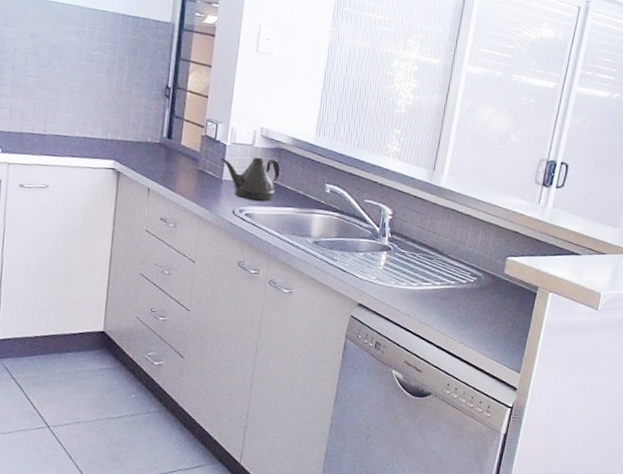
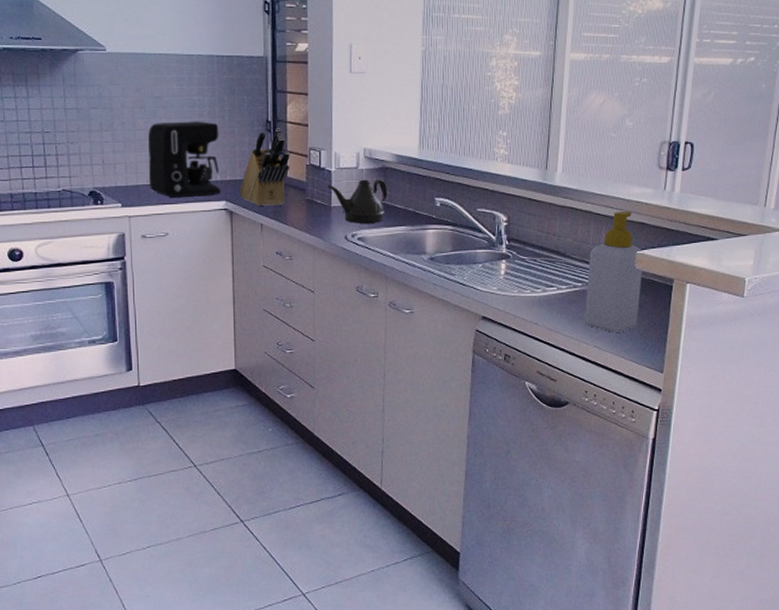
coffee maker: none [34,72,116,153] -> present [148,121,221,198]
knife block: none [129,95,186,172] -> present [240,128,290,207]
soap bottle: none [453,218,515,331] -> present [584,210,644,332]

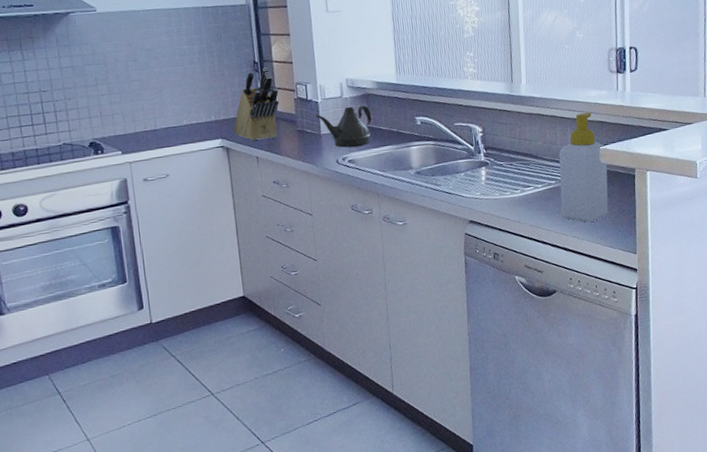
coffee maker: present [148,121,221,198] -> none [142,67,216,141]

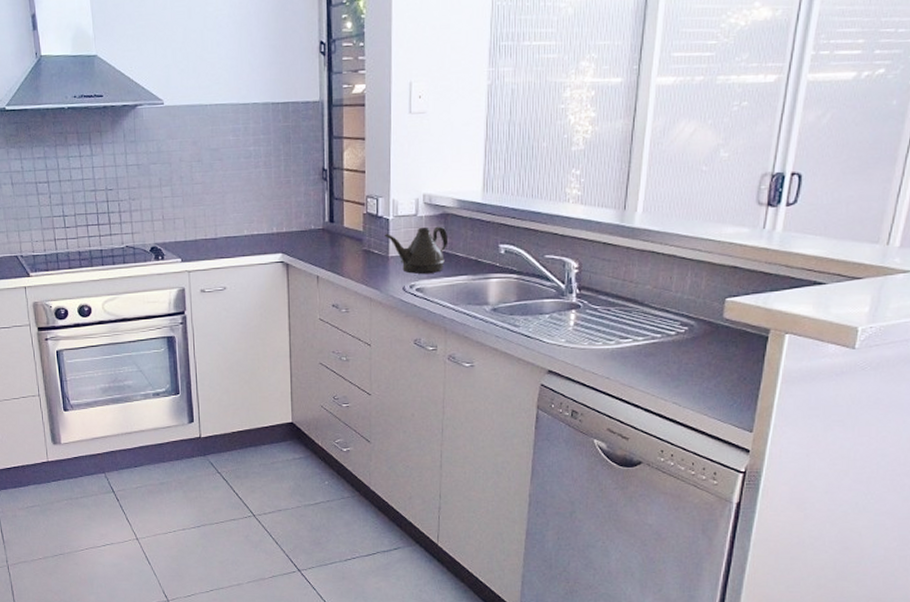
knife block: present [233,67,280,141] -> none [296,176,347,259]
soap bottle: present [559,112,609,222] -> none [662,253,736,388]

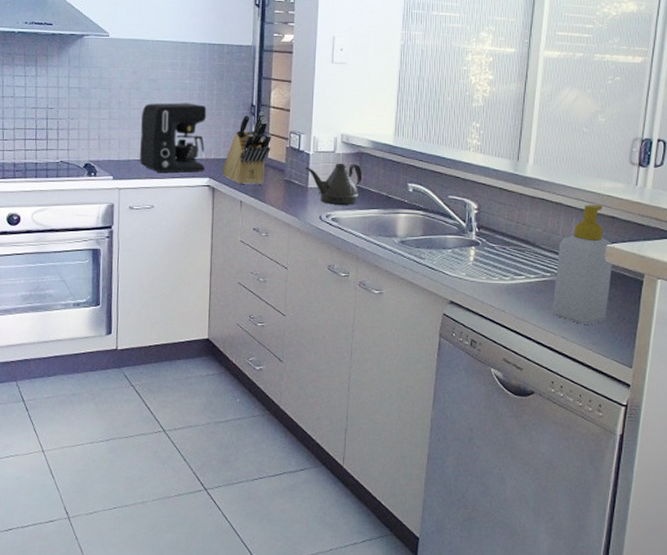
coffee maker: none [206,172,277,252] -> present [139,103,207,173]
knife block: none [296,176,347,259] -> present [222,112,271,185]
soap bottle: none [662,253,736,388] -> present [552,204,615,324]

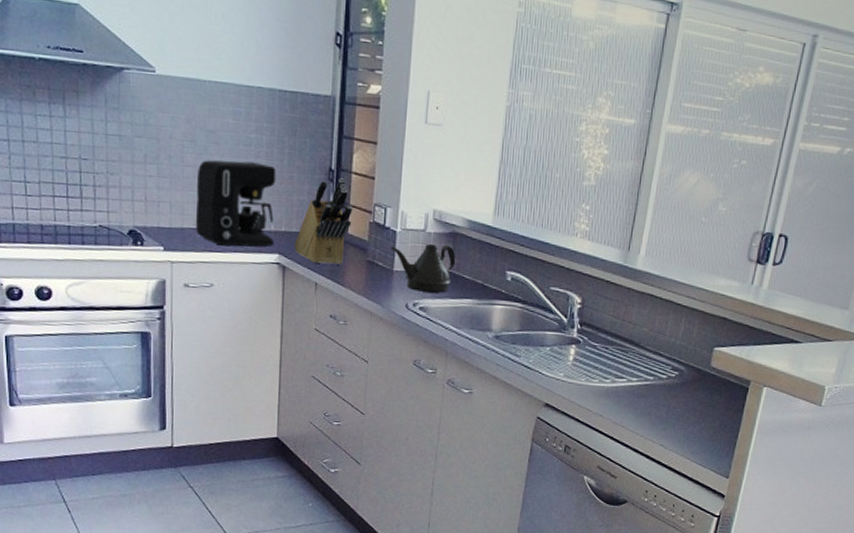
soap bottle: present [552,204,615,324] -> none [652,303,723,432]

